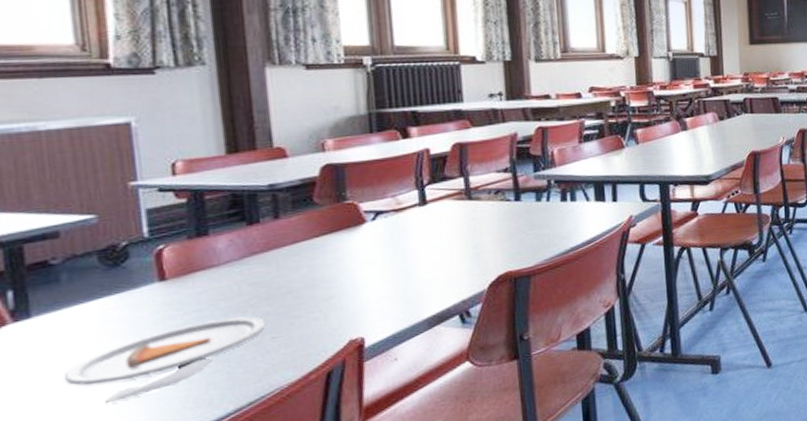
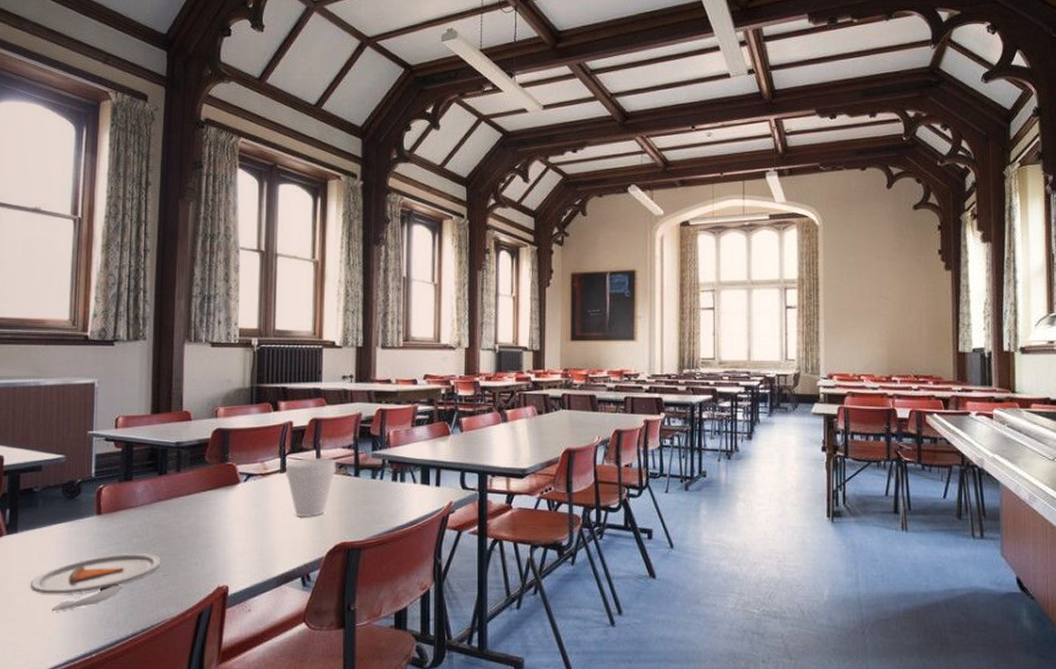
cup: none [425,184,491,251] -> present [285,457,336,517]

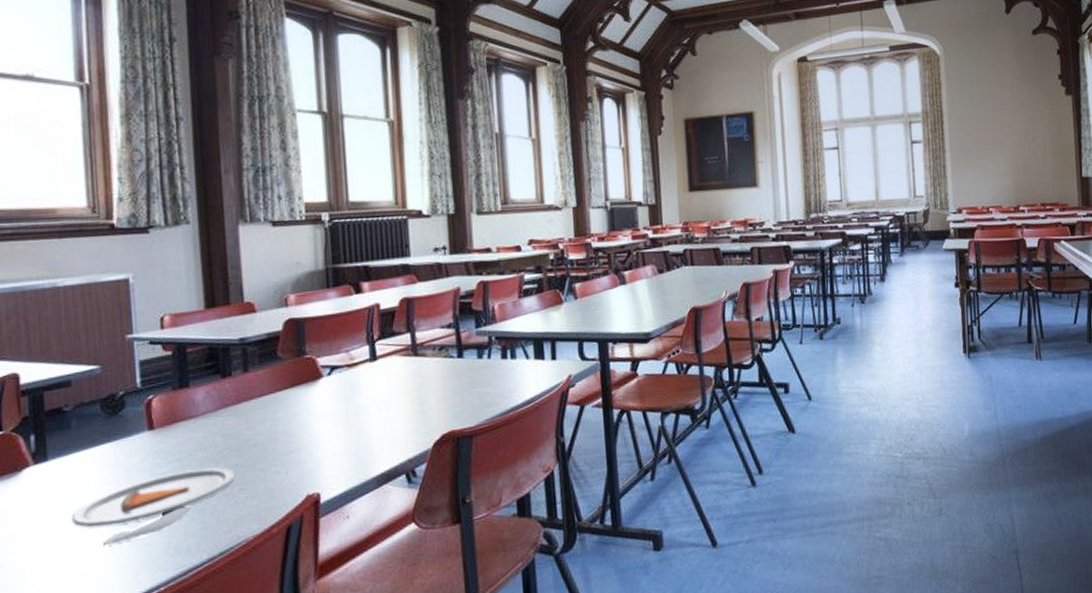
cup: present [285,457,336,517] -> none [375,340,436,408]

